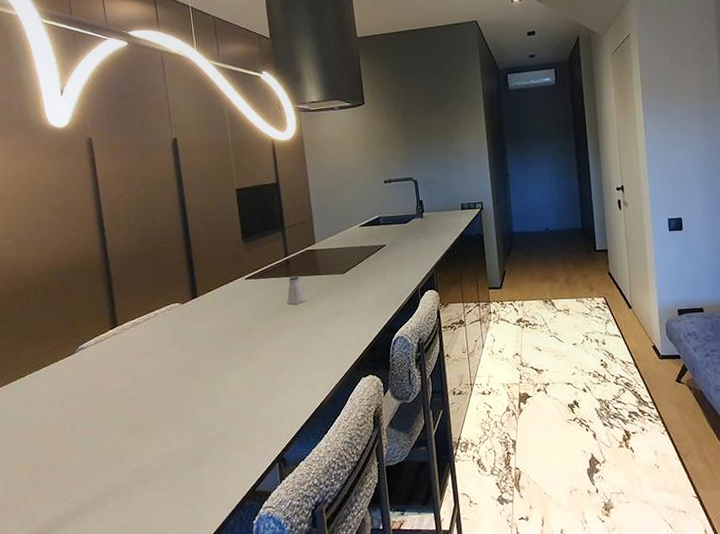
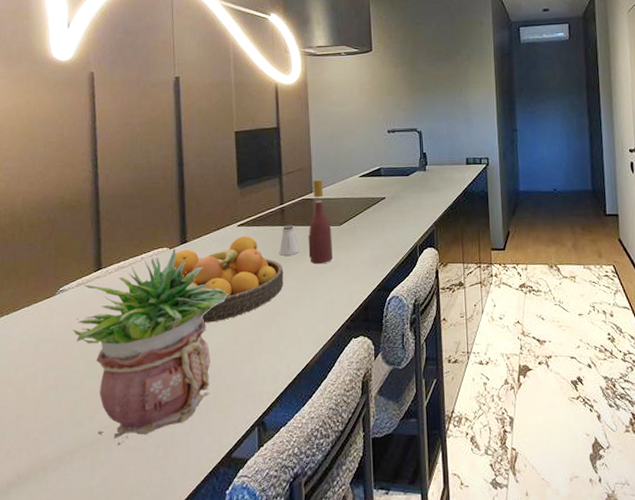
potted plant: none [95,304,242,487] -> present [72,249,228,446]
fruit bowl: none [186,288,294,371] -> present [173,236,284,323]
wine bottle: none [313,231,339,312] -> present [308,179,333,265]

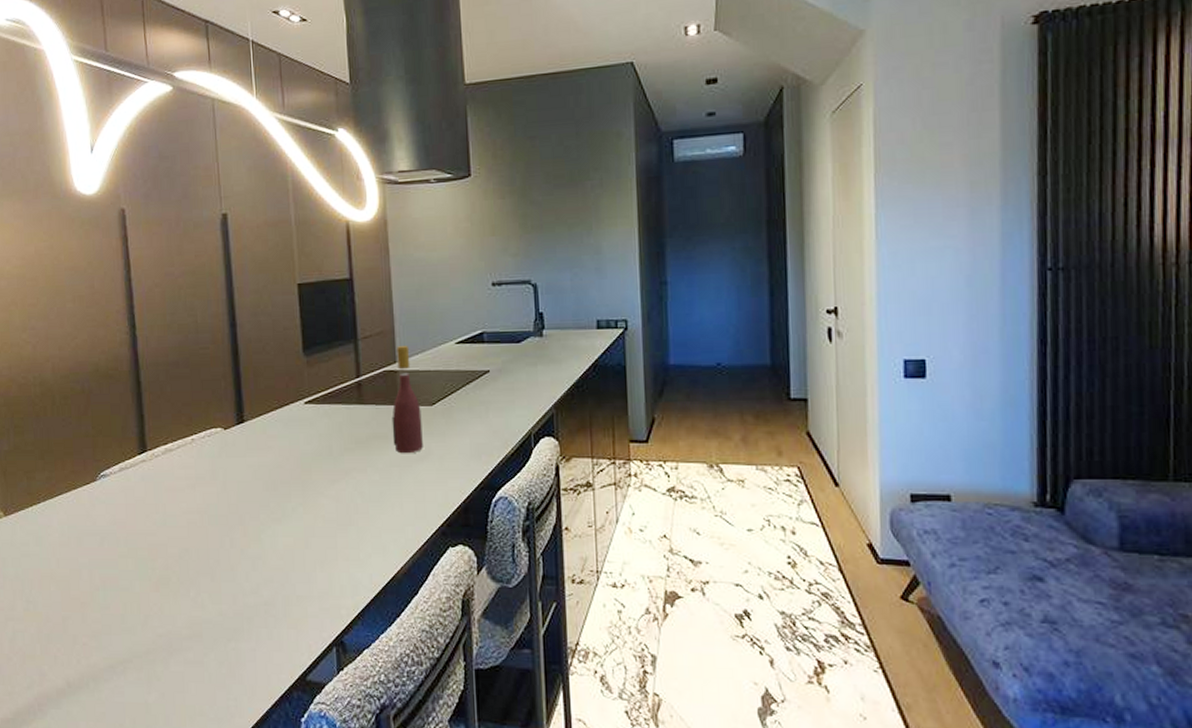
potted plant: present [72,249,228,446] -> none [117,429,296,658]
fruit bowl: present [173,236,284,323] -> none [229,416,363,520]
saltshaker: present [279,225,300,256] -> none [356,403,383,442]

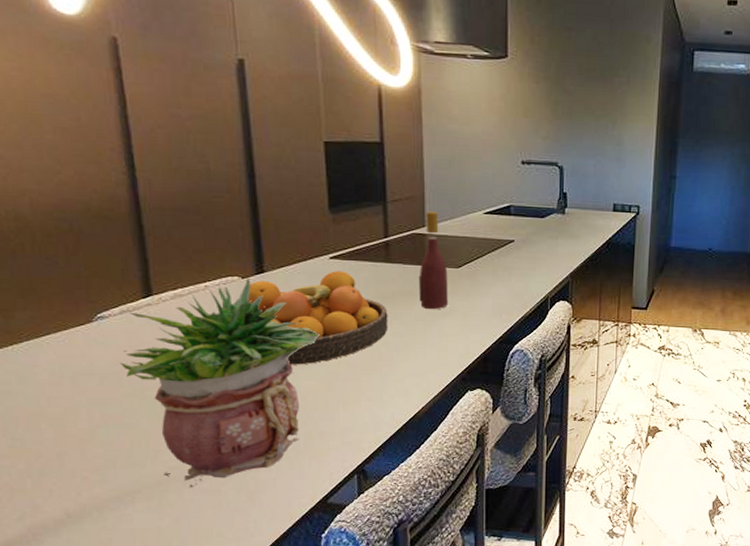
potted plant: none [117,429,296,658] -> present [119,279,320,488]
fruit bowl: none [229,416,363,520] -> present [247,271,388,365]

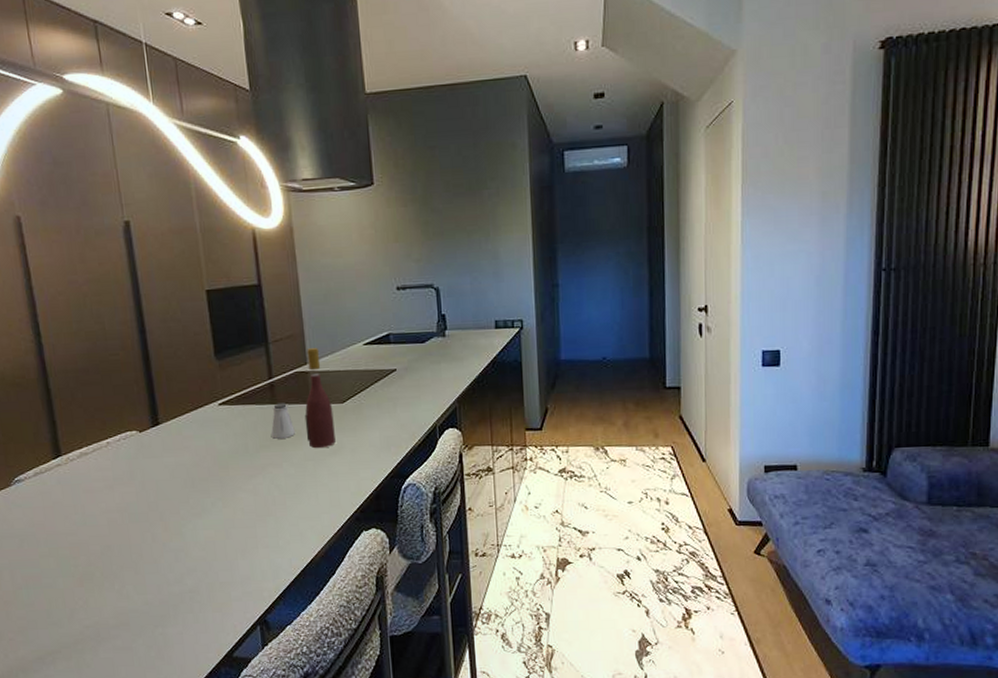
potted plant: present [119,279,320,488] -> none [36,432,215,646]
fruit bowl: present [247,271,388,365] -> none [145,416,279,515]
saltshaker: none [382,262,409,297] -> present [270,403,296,439]

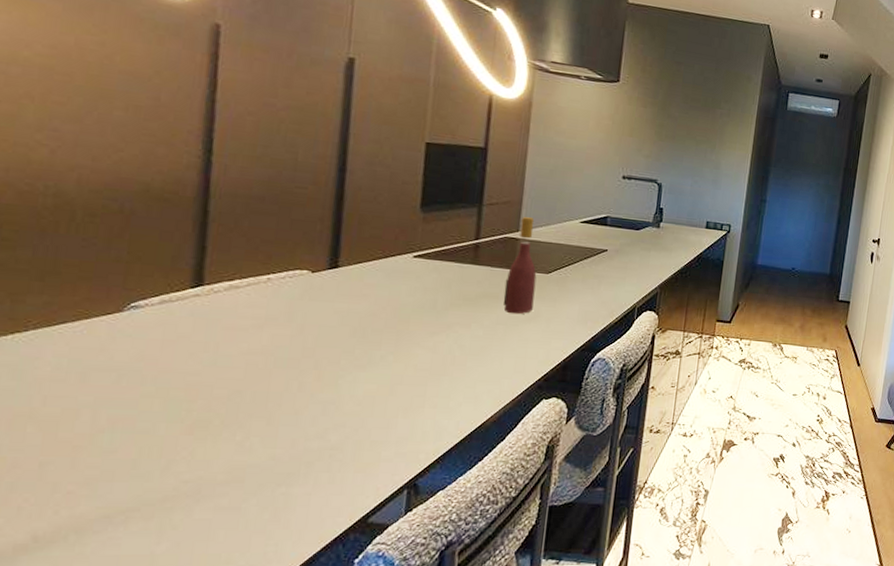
saltshaker: present [270,403,296,439] -> none [464,264,493,300]

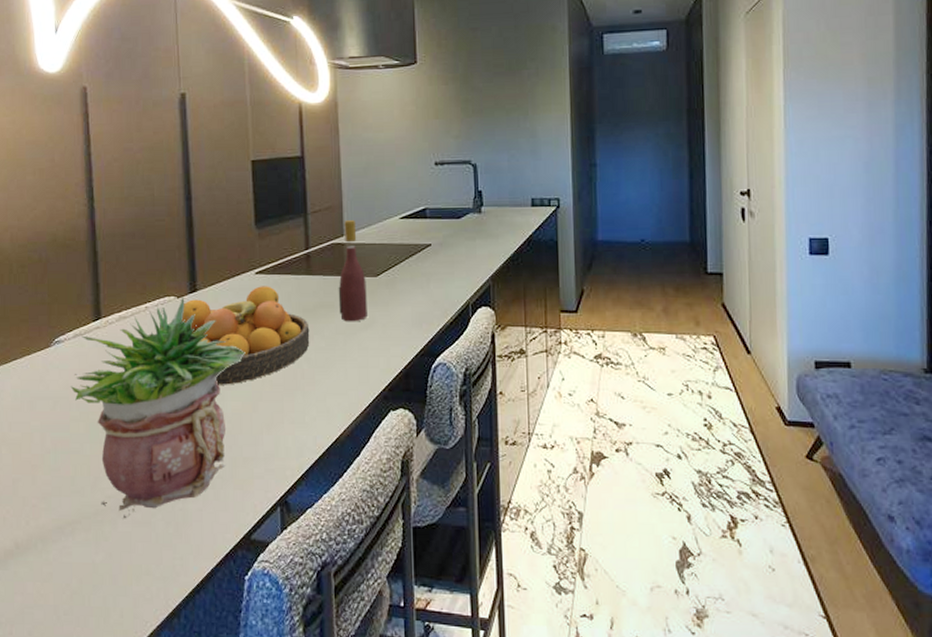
potted plant: none [146,273,389,505] -> present [70,298,246,519]
fruit bowl: none [313,270,468,367] -> present [181,286,310,385]

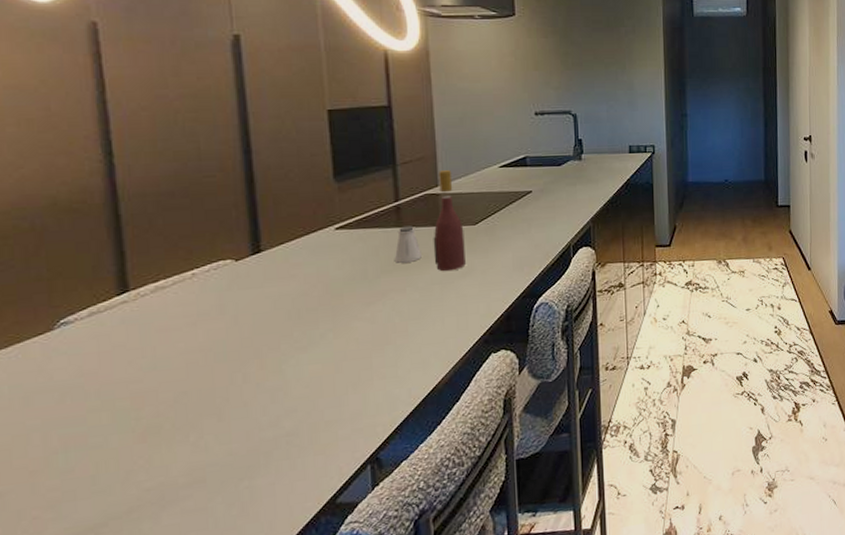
potted plant: present [70,298,246,519] -> none [85,260,325,511]
fruit bowl: present [181,286,310,385] -> none [242,241,402,350]
saltshaker: none [304,274,329,310] -> present [394,226,423,263]

